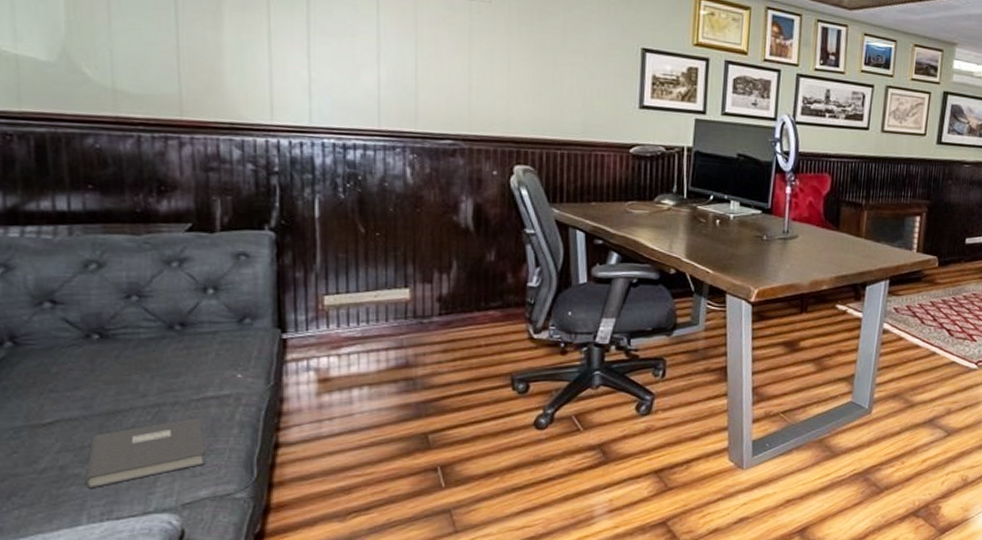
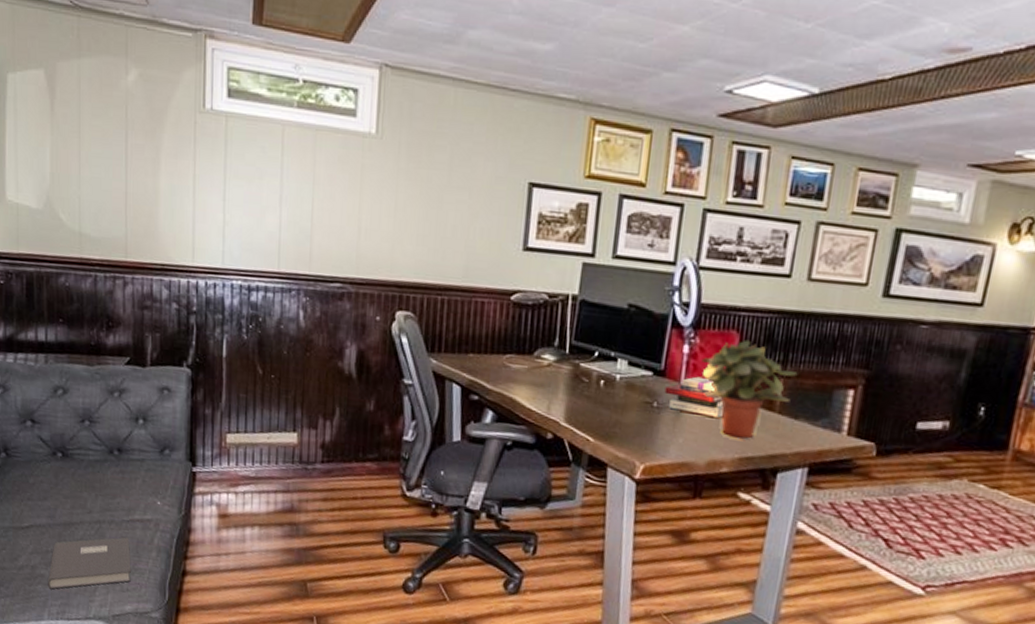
books: none [772,212,822,247] -> present [664,376,726,420]
potted plant: none [801,180,878,261] -> present [701,339,798,439]

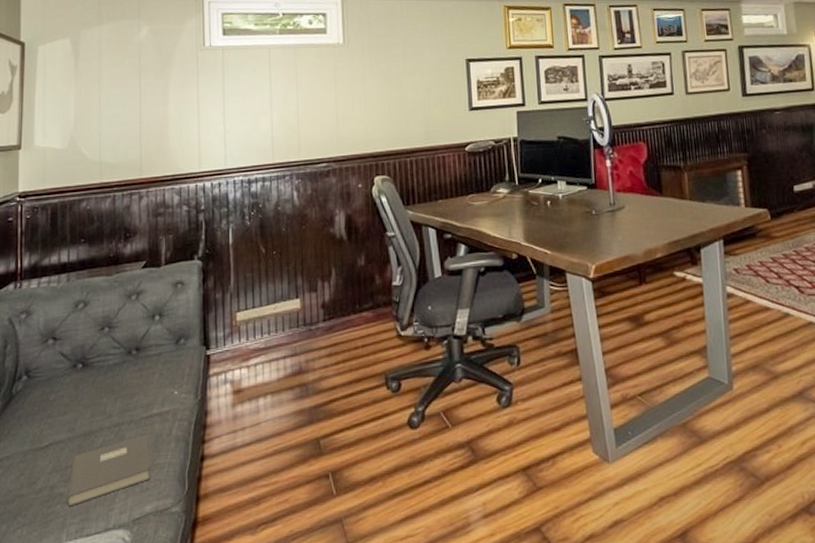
books: present [664,376,726,420] -> none [599,183,649,216]
potted plant: present [701,339,798,439] -> none [622,147,697,227]

